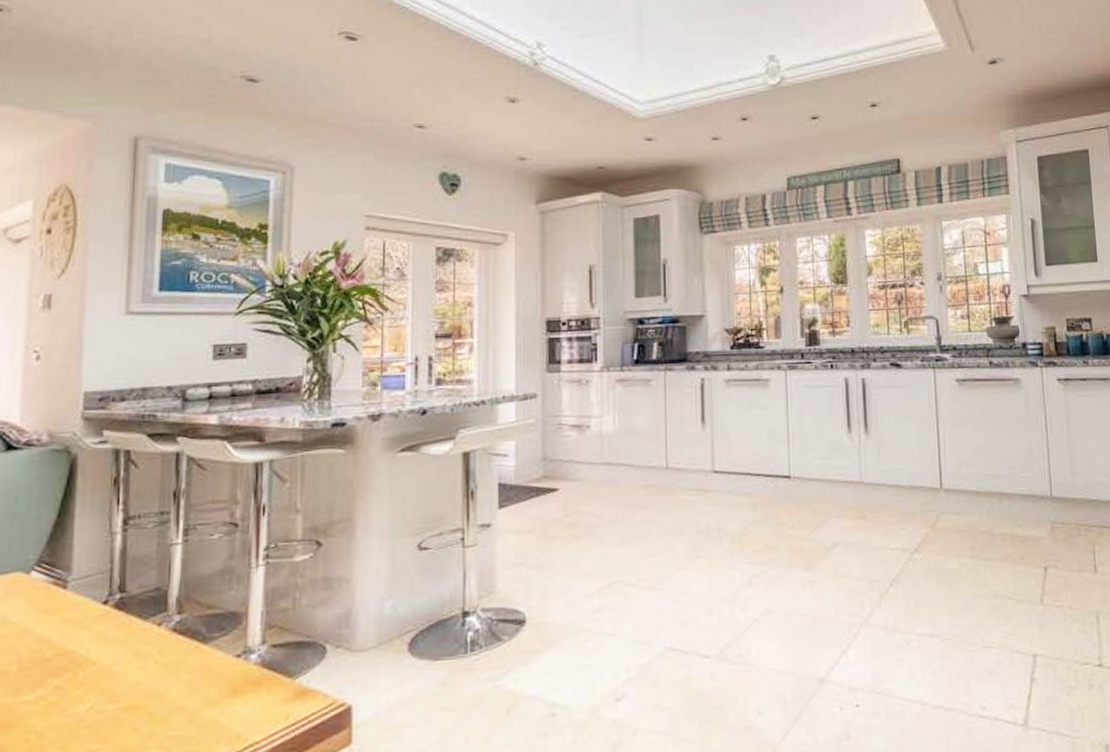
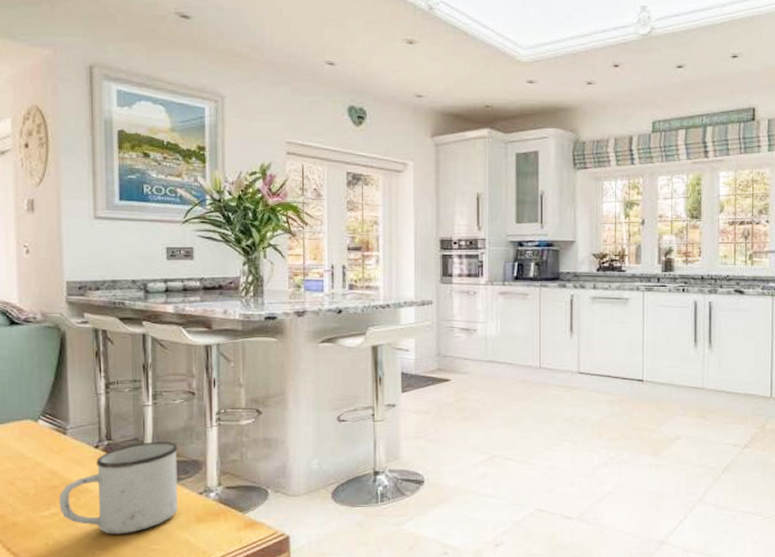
mug: none [48,589,212,721] -> present [59,441,178,534]

